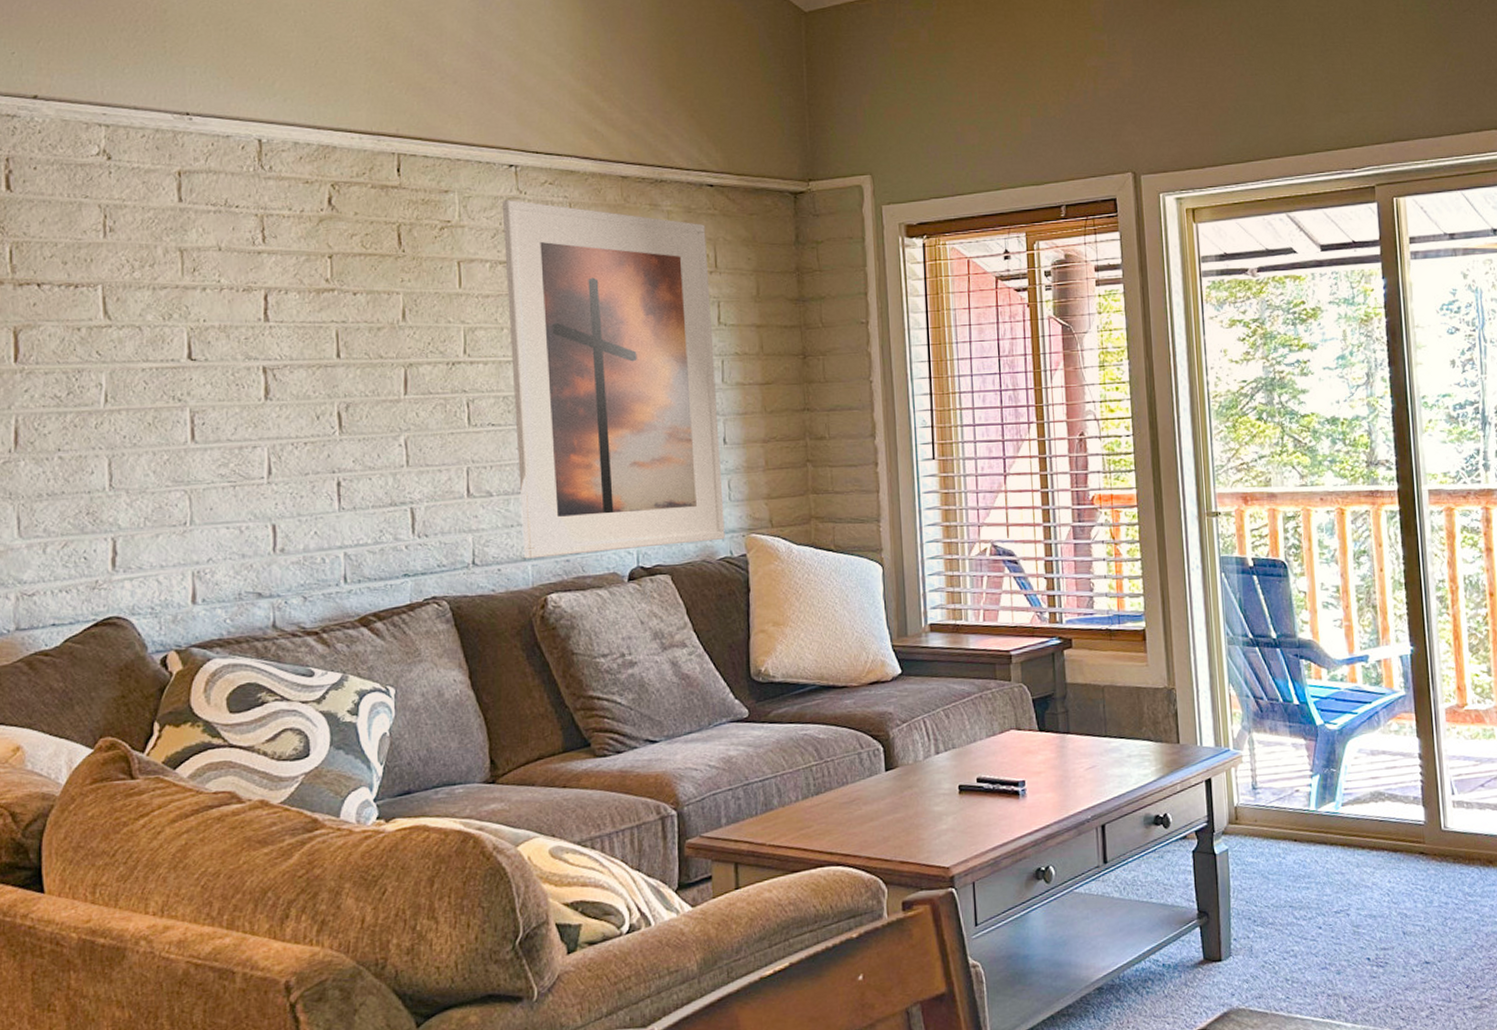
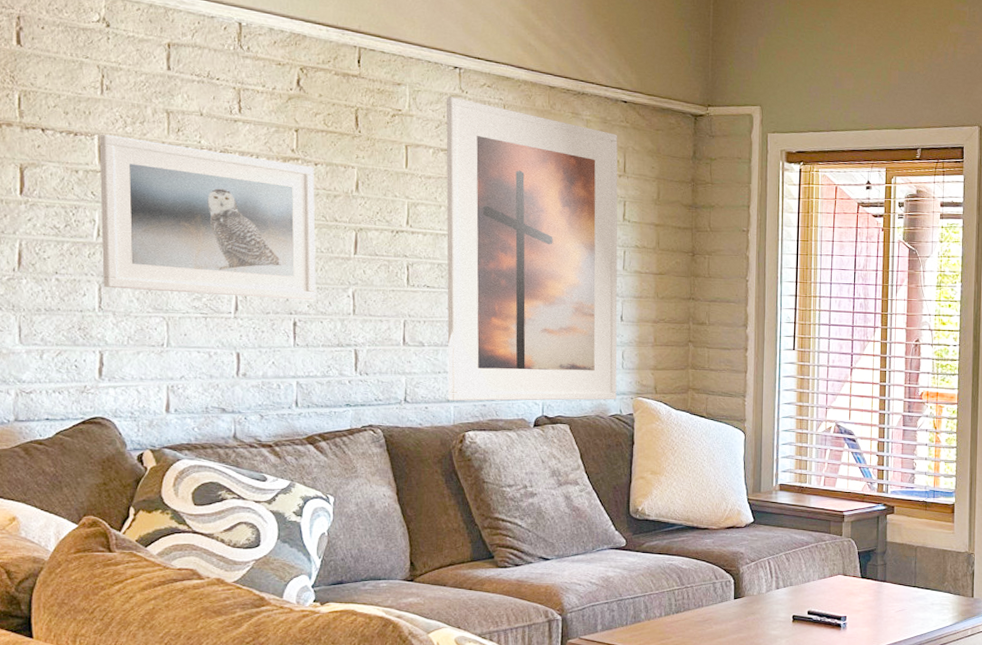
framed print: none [104,282,362,462] -> present [99,134,316,301]

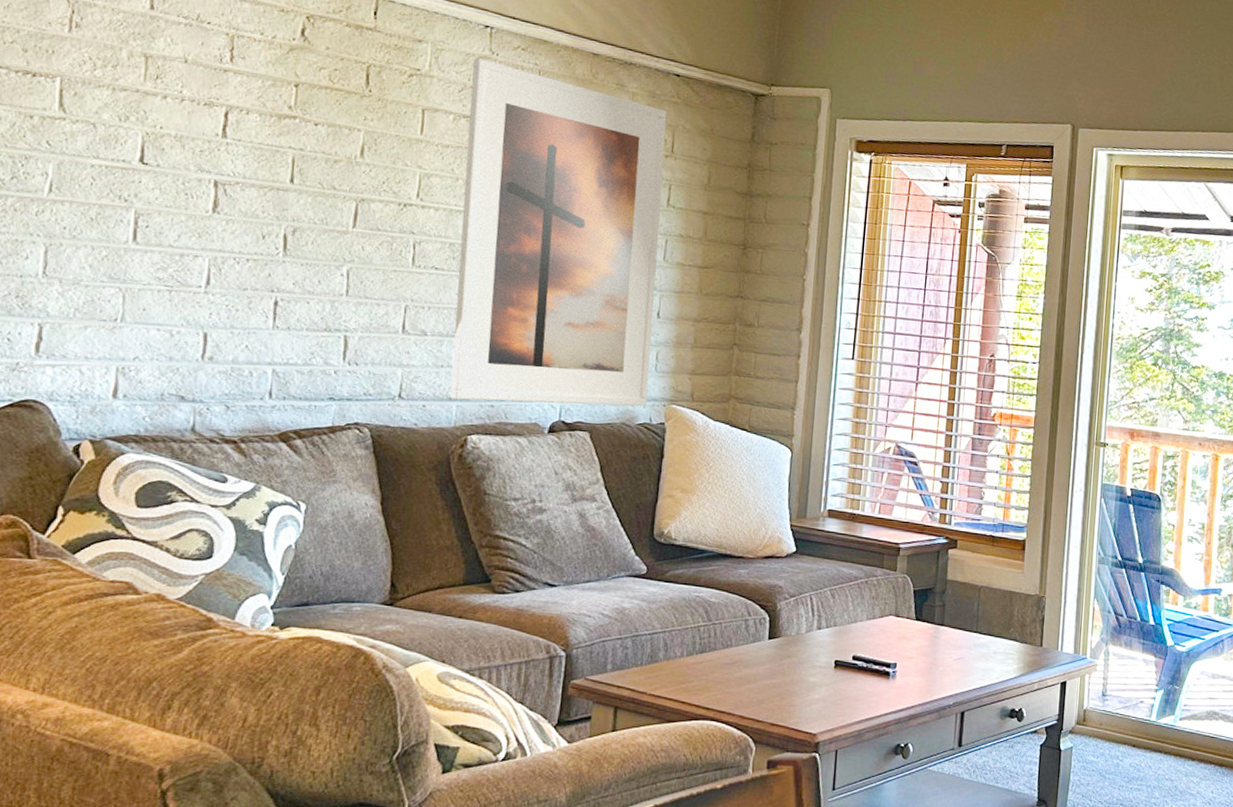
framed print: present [99,134,316,301] -> none [50,76,314,278]

